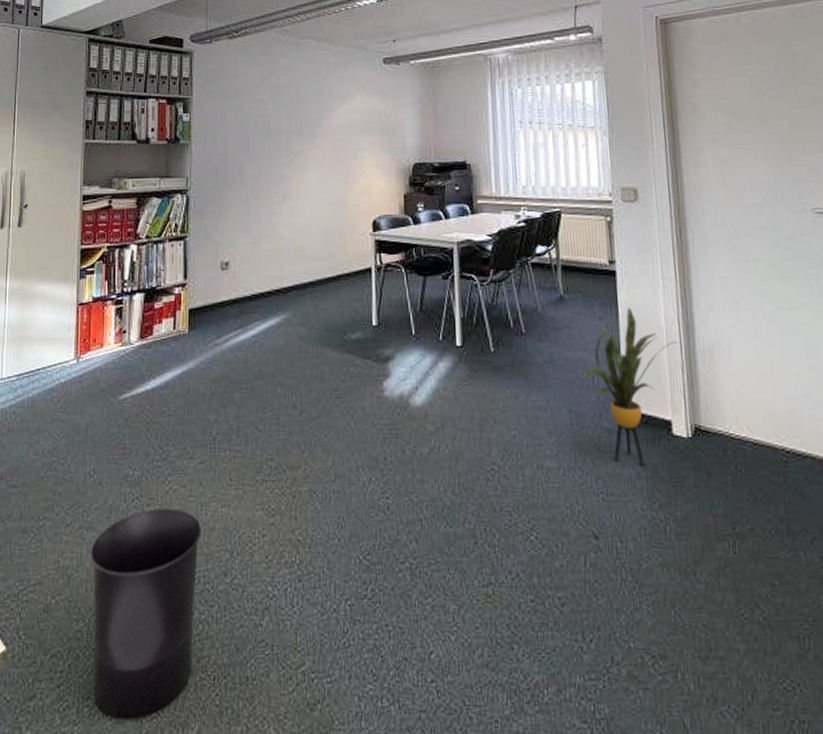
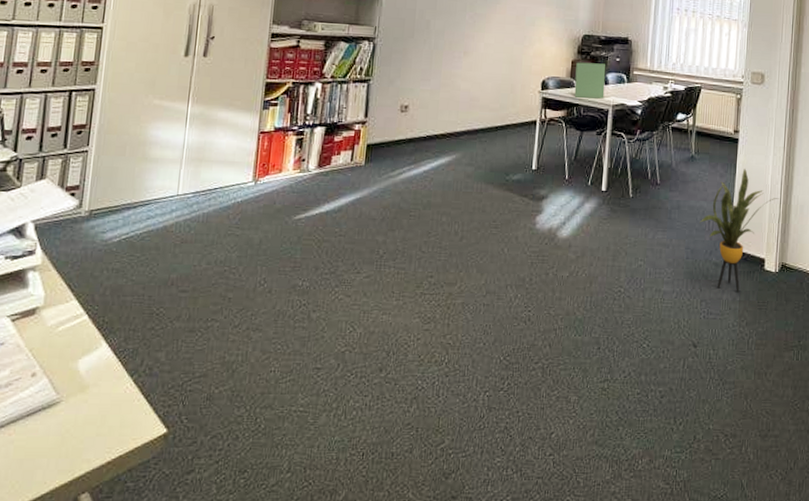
waste bin: present [91,509,201,720] -> none [250,314,362,489]
binder: none [409,194,446,237] -> present [574,62,606,99]

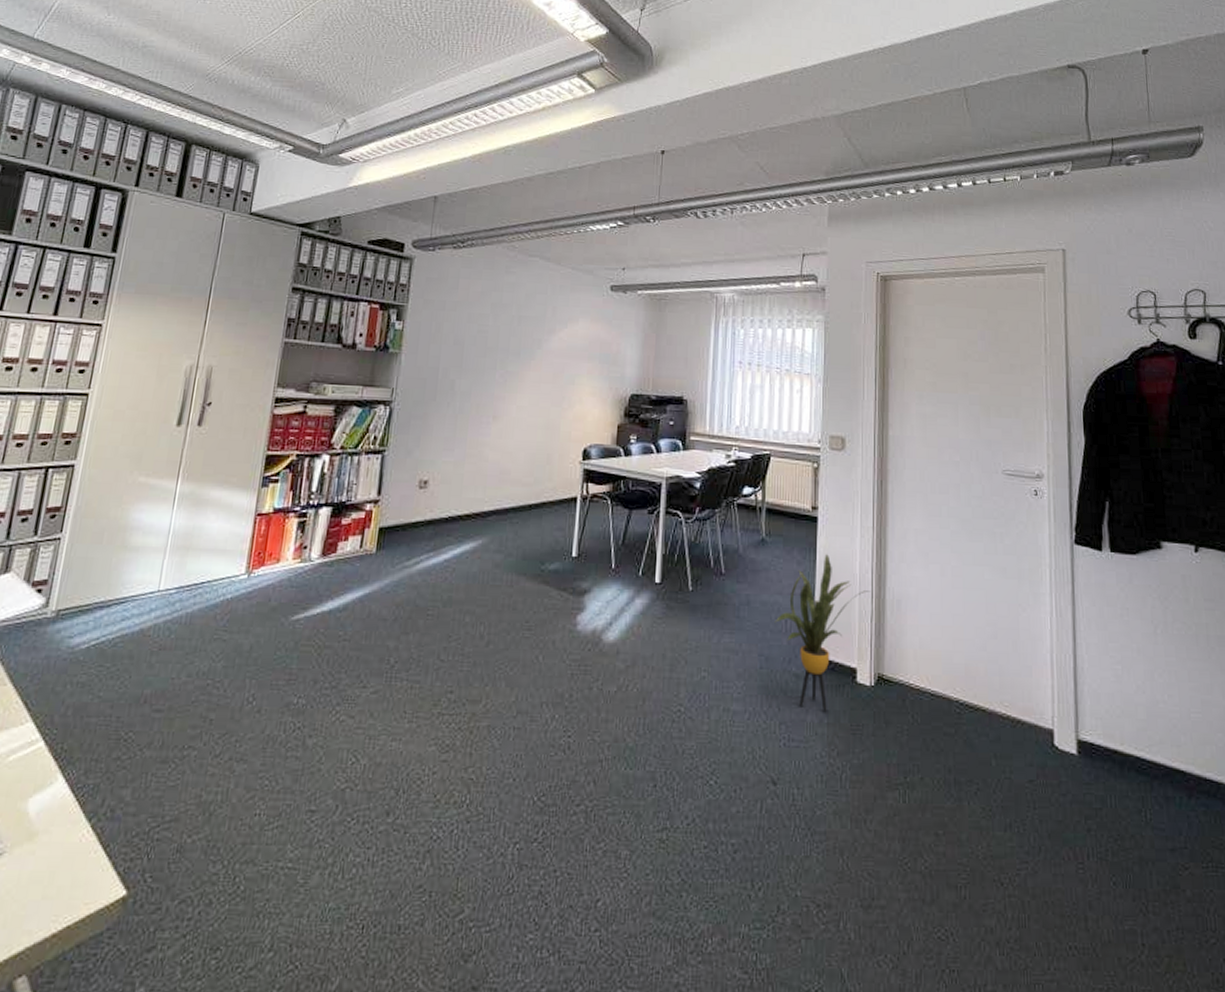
binder: present [574,62,606,99] -> none [621,426,658,470]

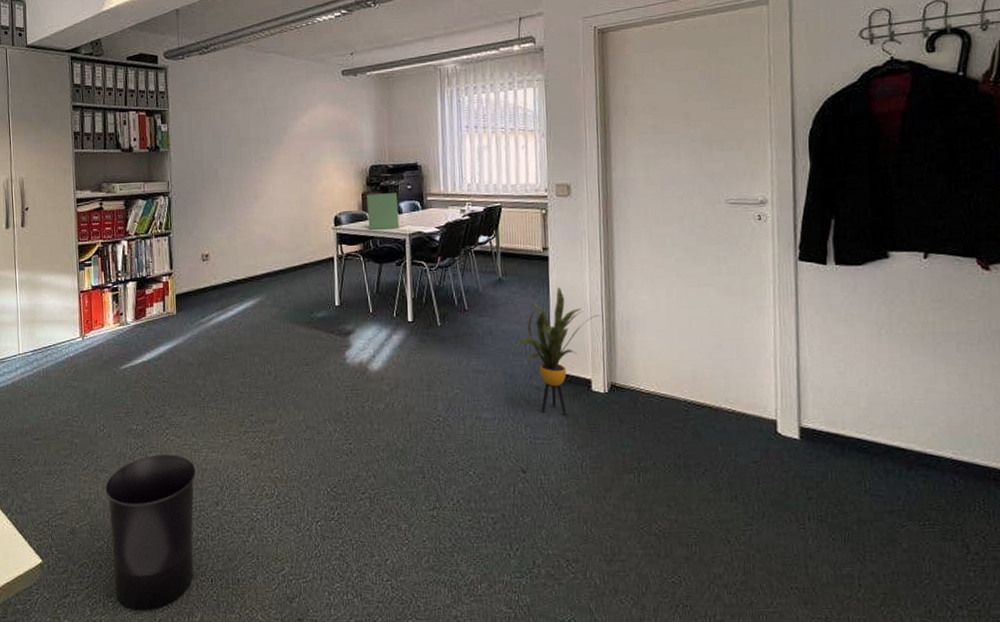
waste bin: none [224,740,367,973] -> present [105,454,196,611]
binder: none [621,426,658,470] -> present [367,193,400,230]

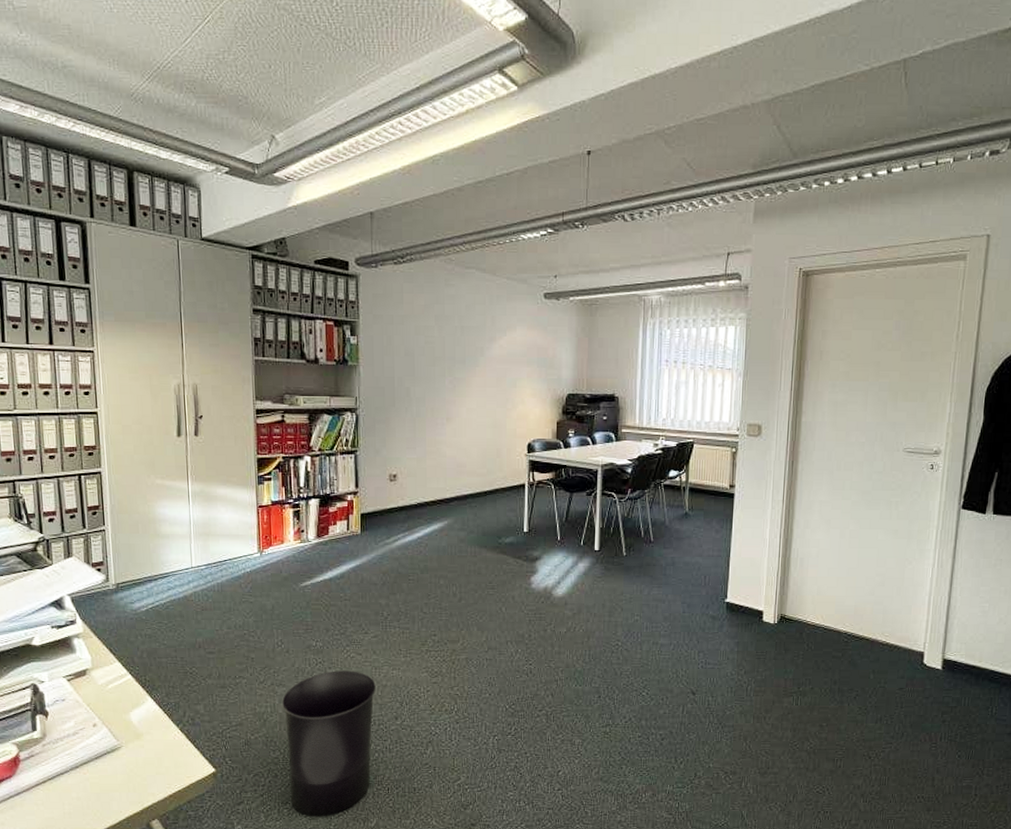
binder: present [367,193,400,230] -> none [561,423,593,459]
house plant: present [515,287,601,416] -> none [695,524,778,644]

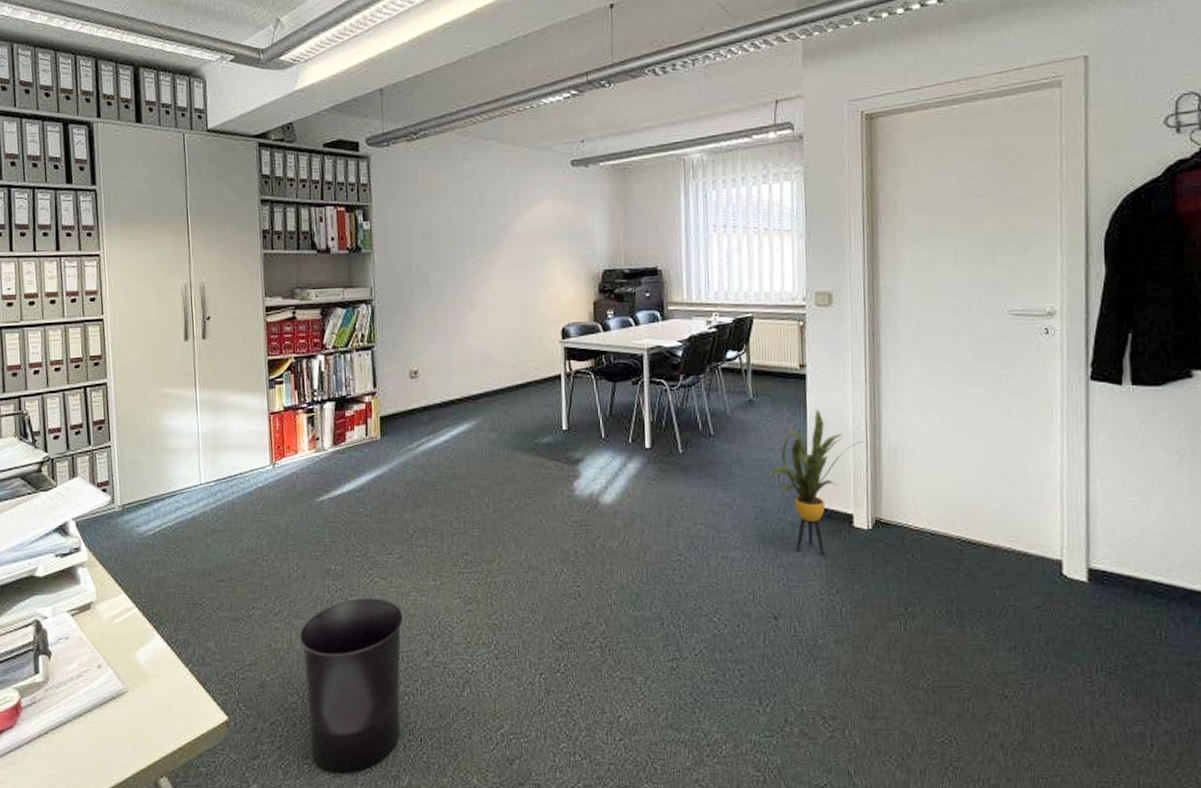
house plant: none [695,524,778,644] -> present [767,410,865,555]

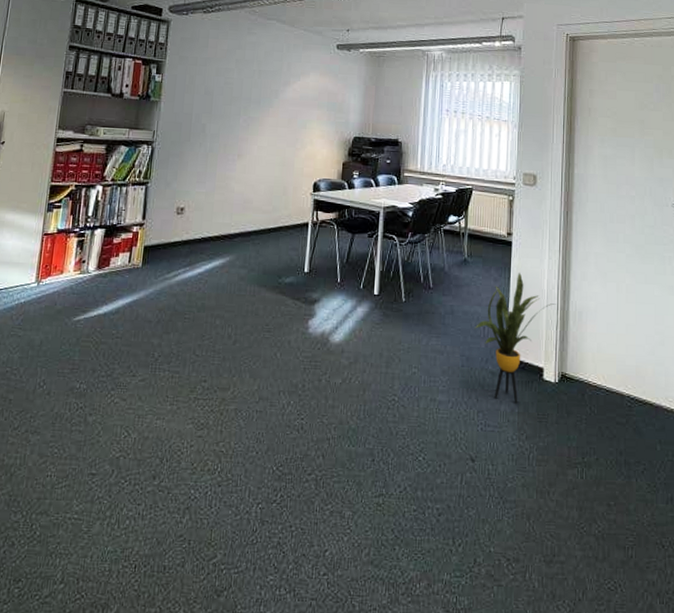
waste bin: present [300,598,403,774] -> none [24,418,137,601]

